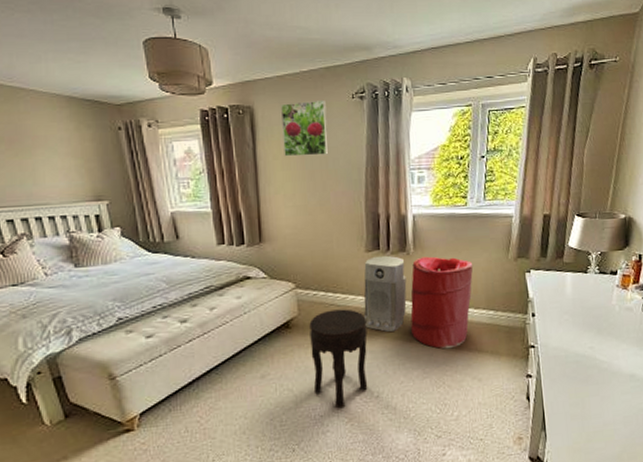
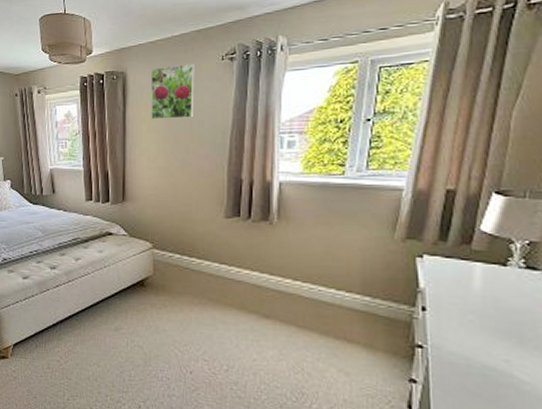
side table: present [309,309,368,409] -> none [162,274,221,375]
air purifier: present [363,255,407,332] -> none [219,223,267,304]
laundry hamper: present [410,256,473,349] -> none [269,228,348,333]

